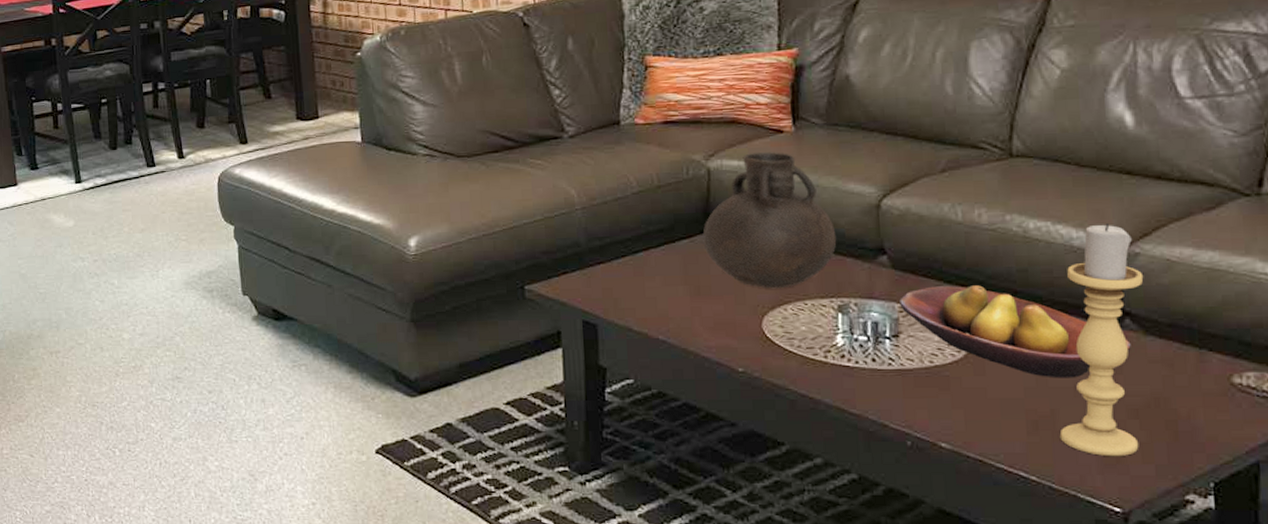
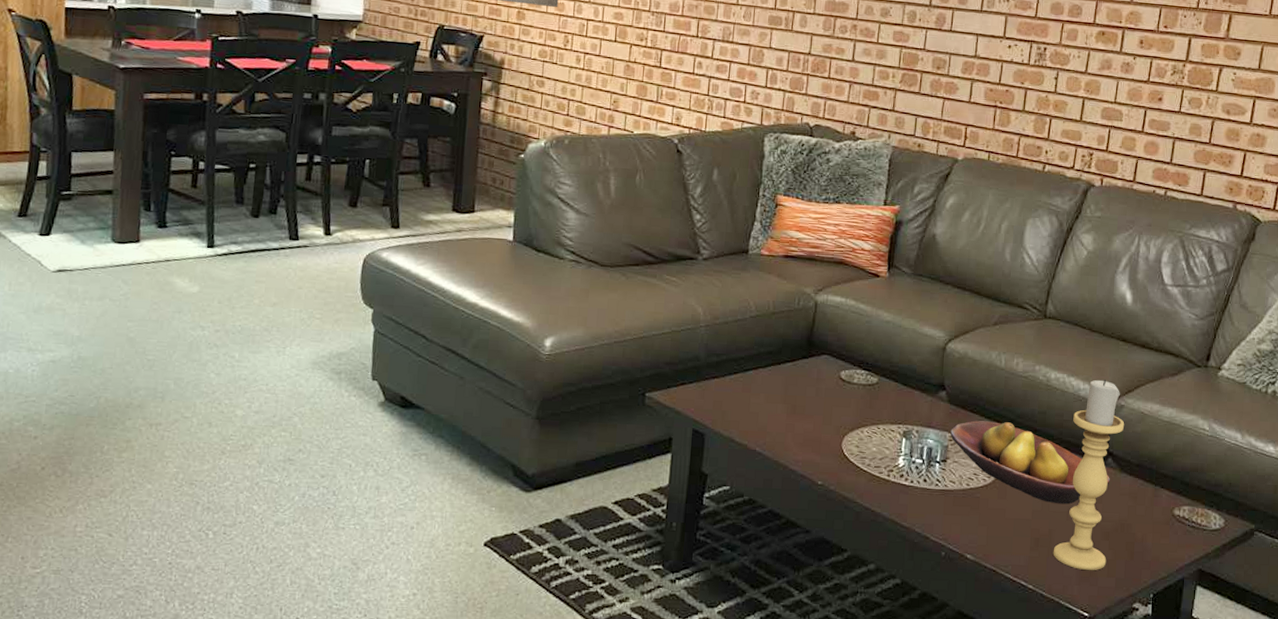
vase: present [702,152,837,289] -> none [803,292,910,413]

